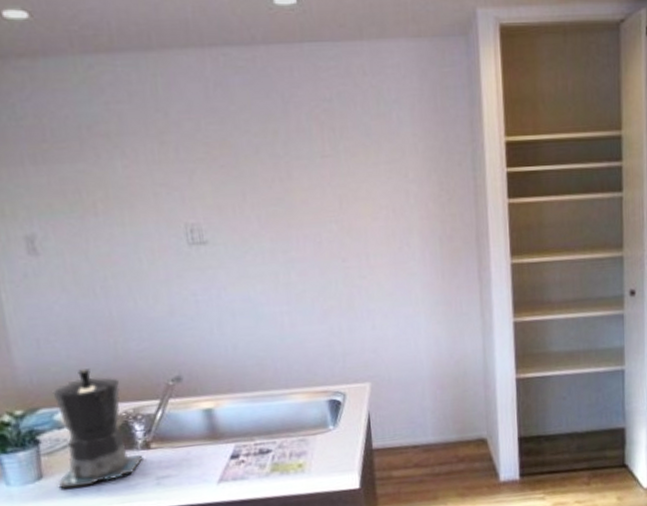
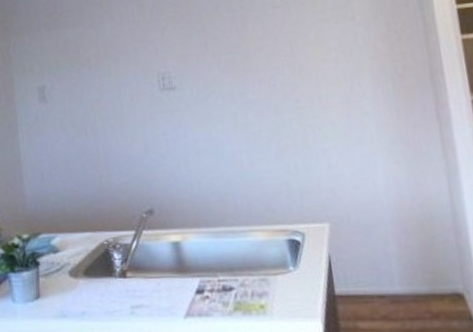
coffee maker: present [52,368,145,489] -> none [51,199,121,310]

